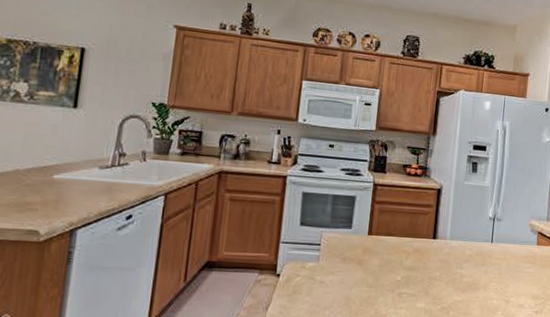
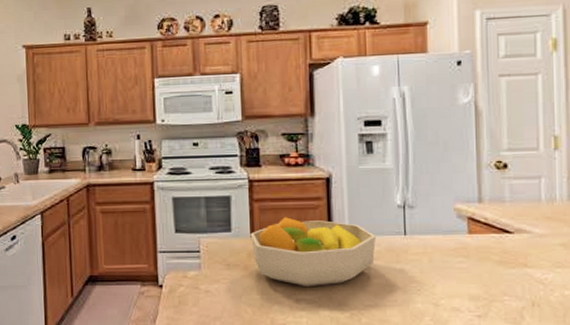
fruit bowl: none [367,219,470,282] -> present [250,217,376,286]

